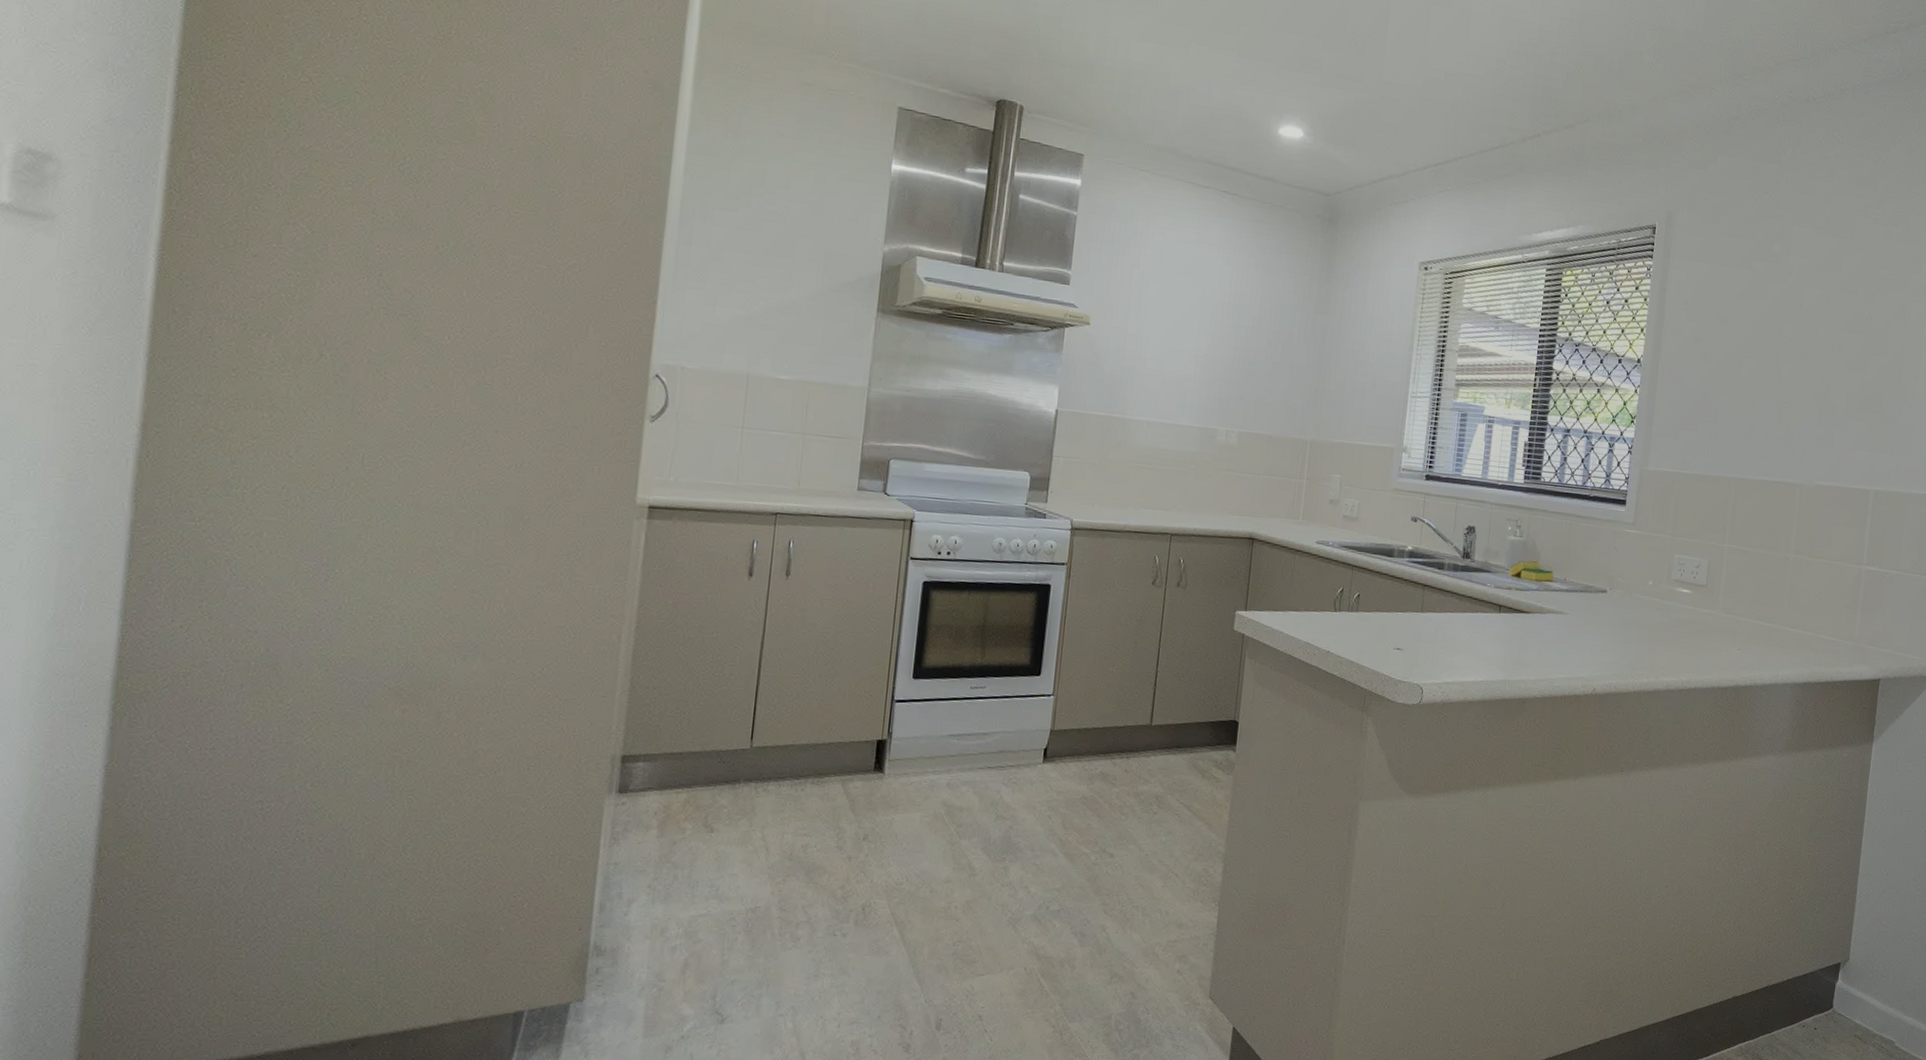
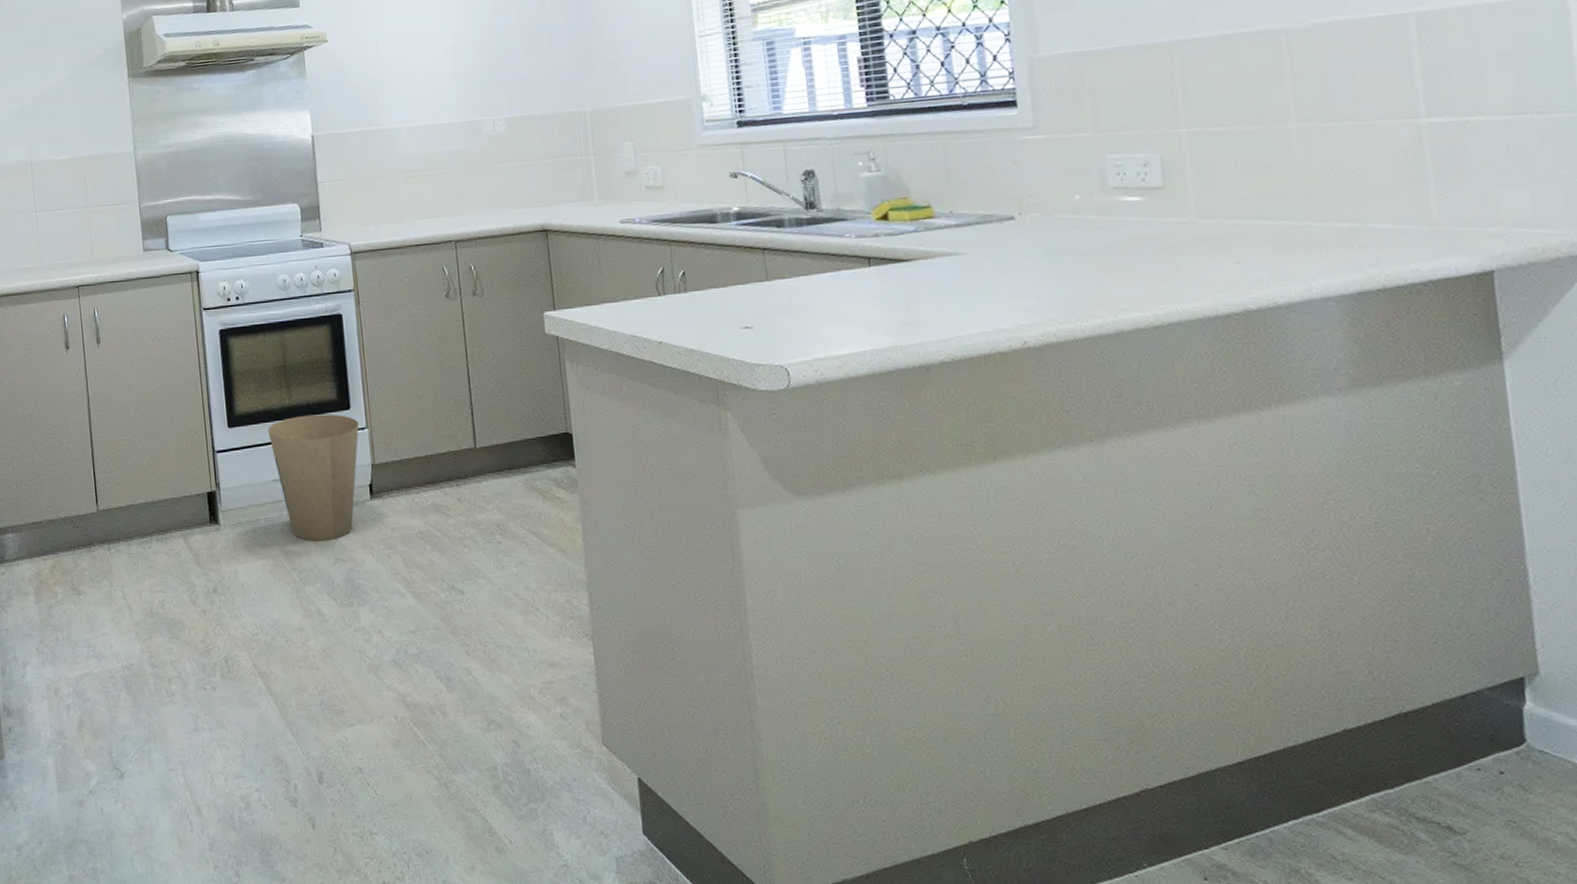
trash can: none [953,675,1046,798] -> present [267,414,359,541]

